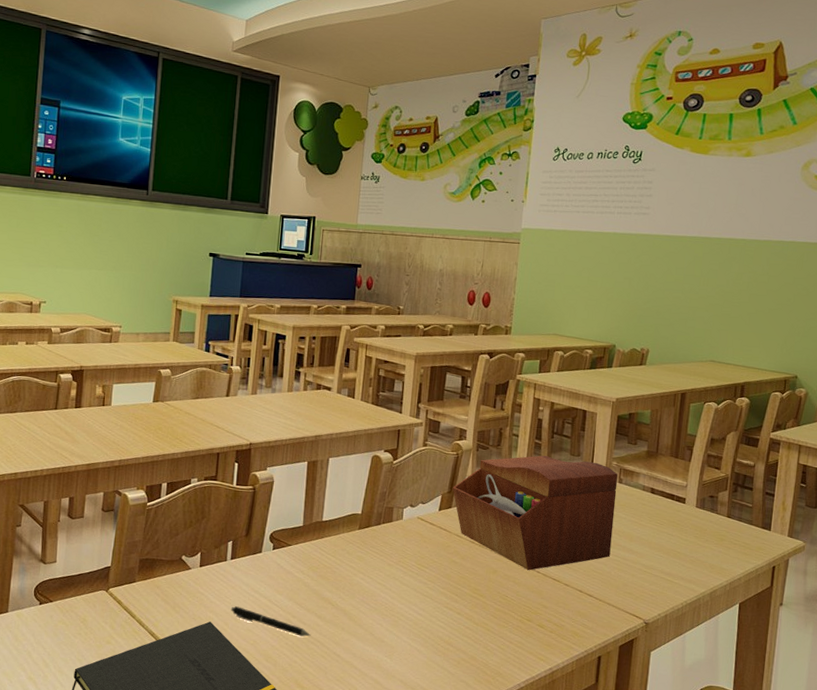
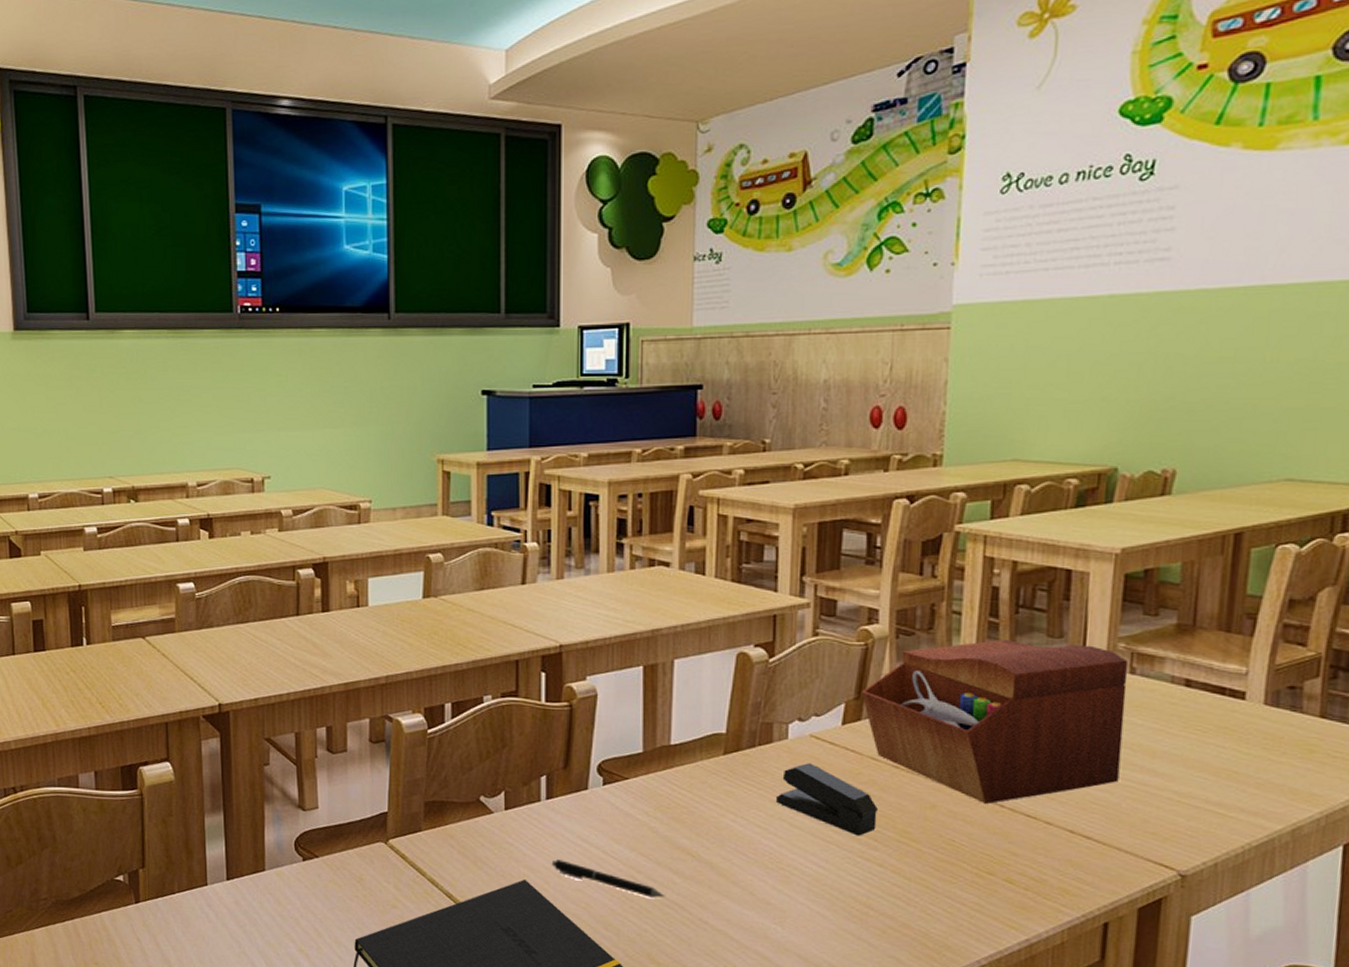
stapler: none [391,537,459,592] -> present [775,763,877,836]

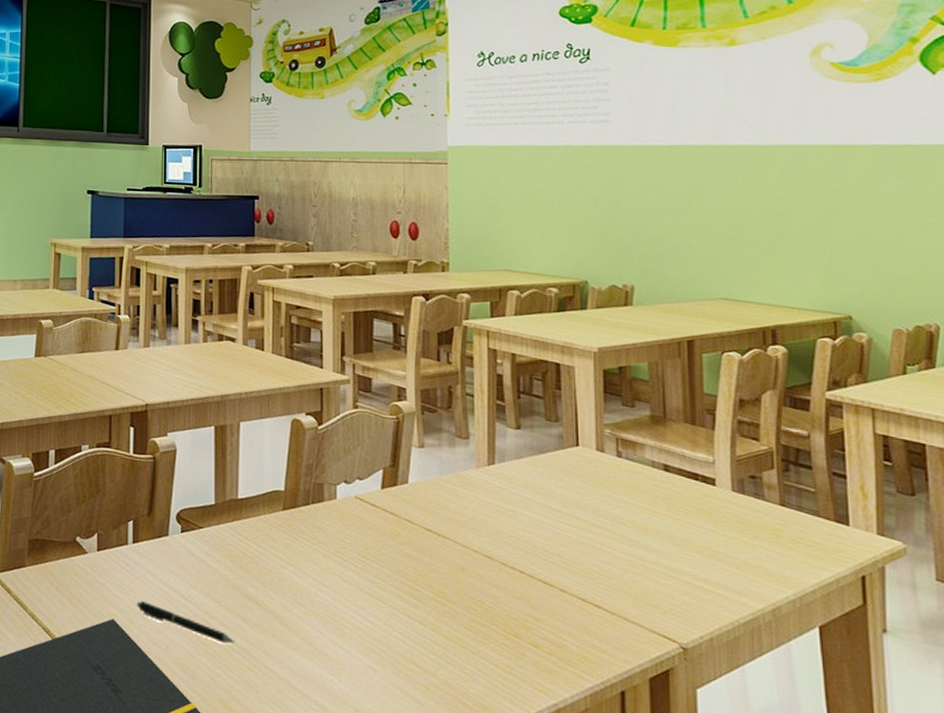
stapler: present [775,763,877,836] -> none [328,522,416,594]
sewing box: present [861,639,1128,804] -> none [395,420,619,569]

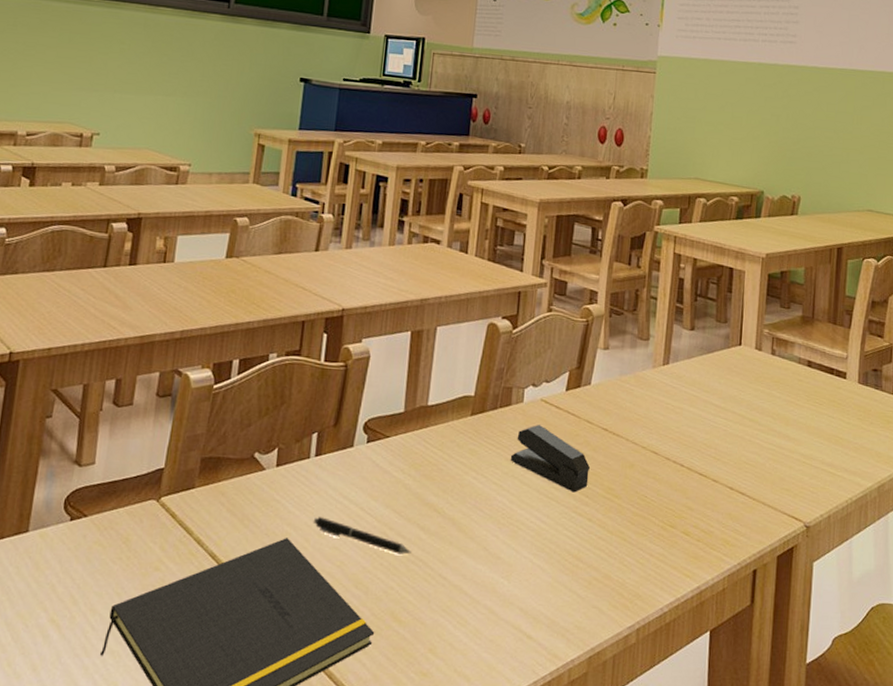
stapler: none [328,522,416,594] -> present [510,425,590,493]

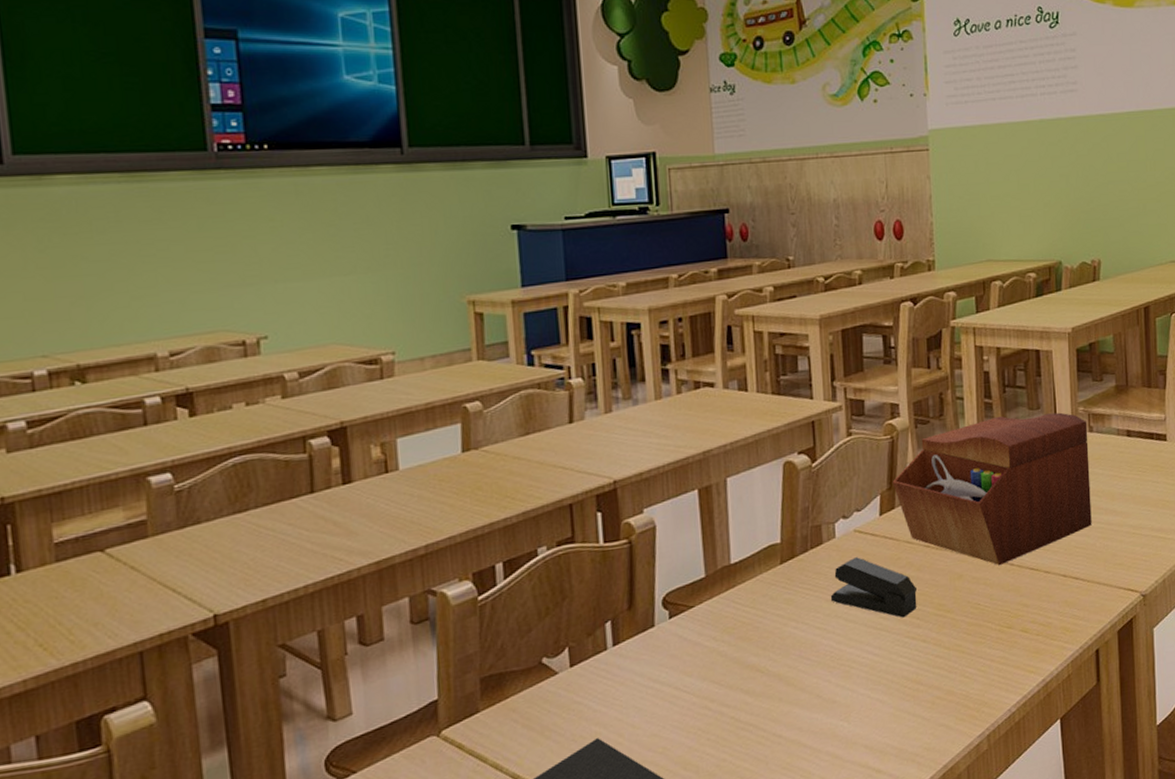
pen: present [313,517,411,555] -> none [623,707,739,725]
sewing box: none [581,321,771,463] -> present [892,412,1092,565]

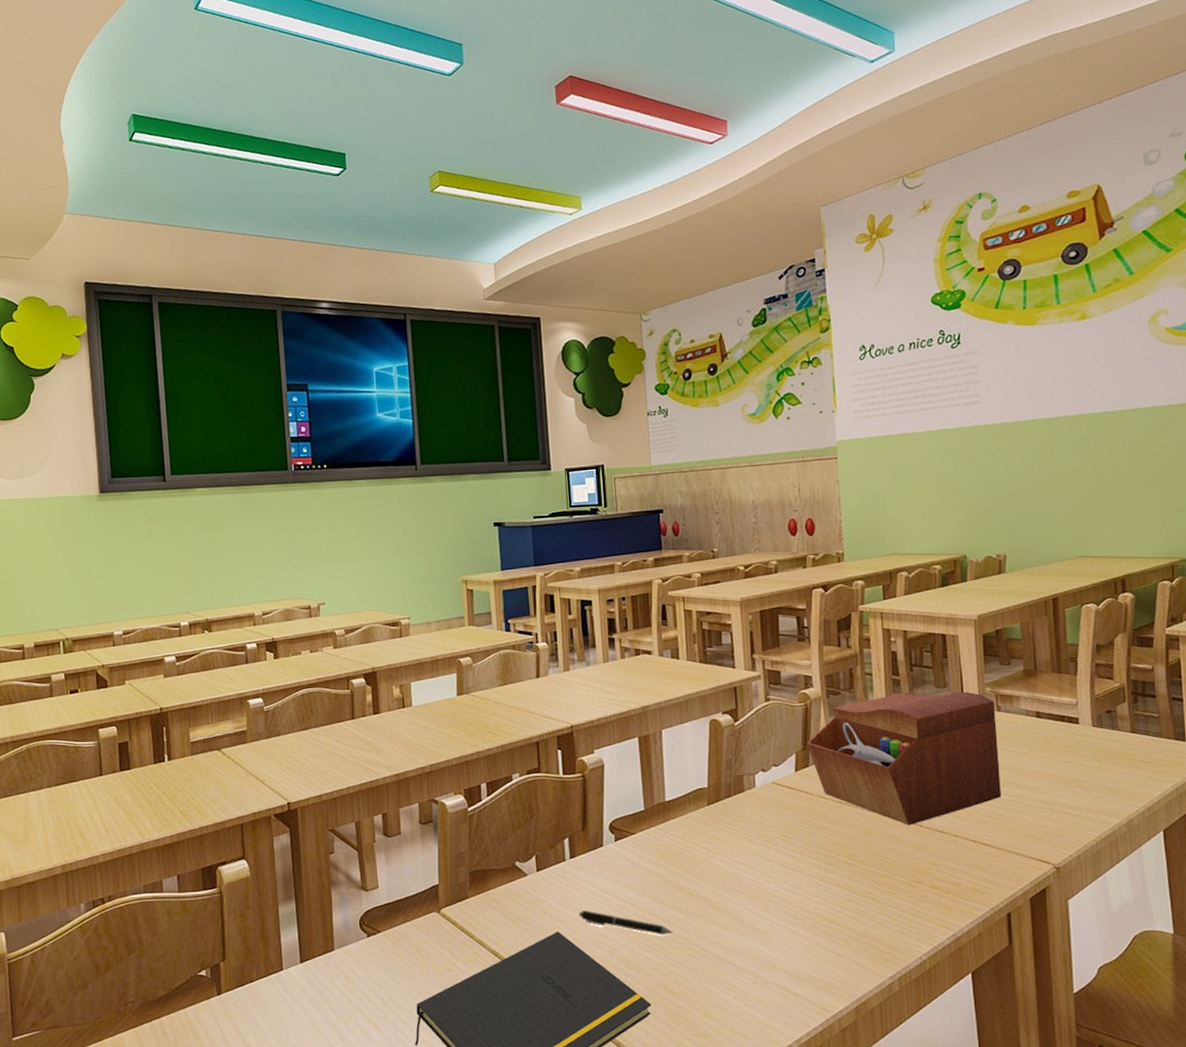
pen: none [623,707,739,725] -> present [578,910,673,935]
stapler: present [830,557,917,618] -> none [751,806,831,863]

